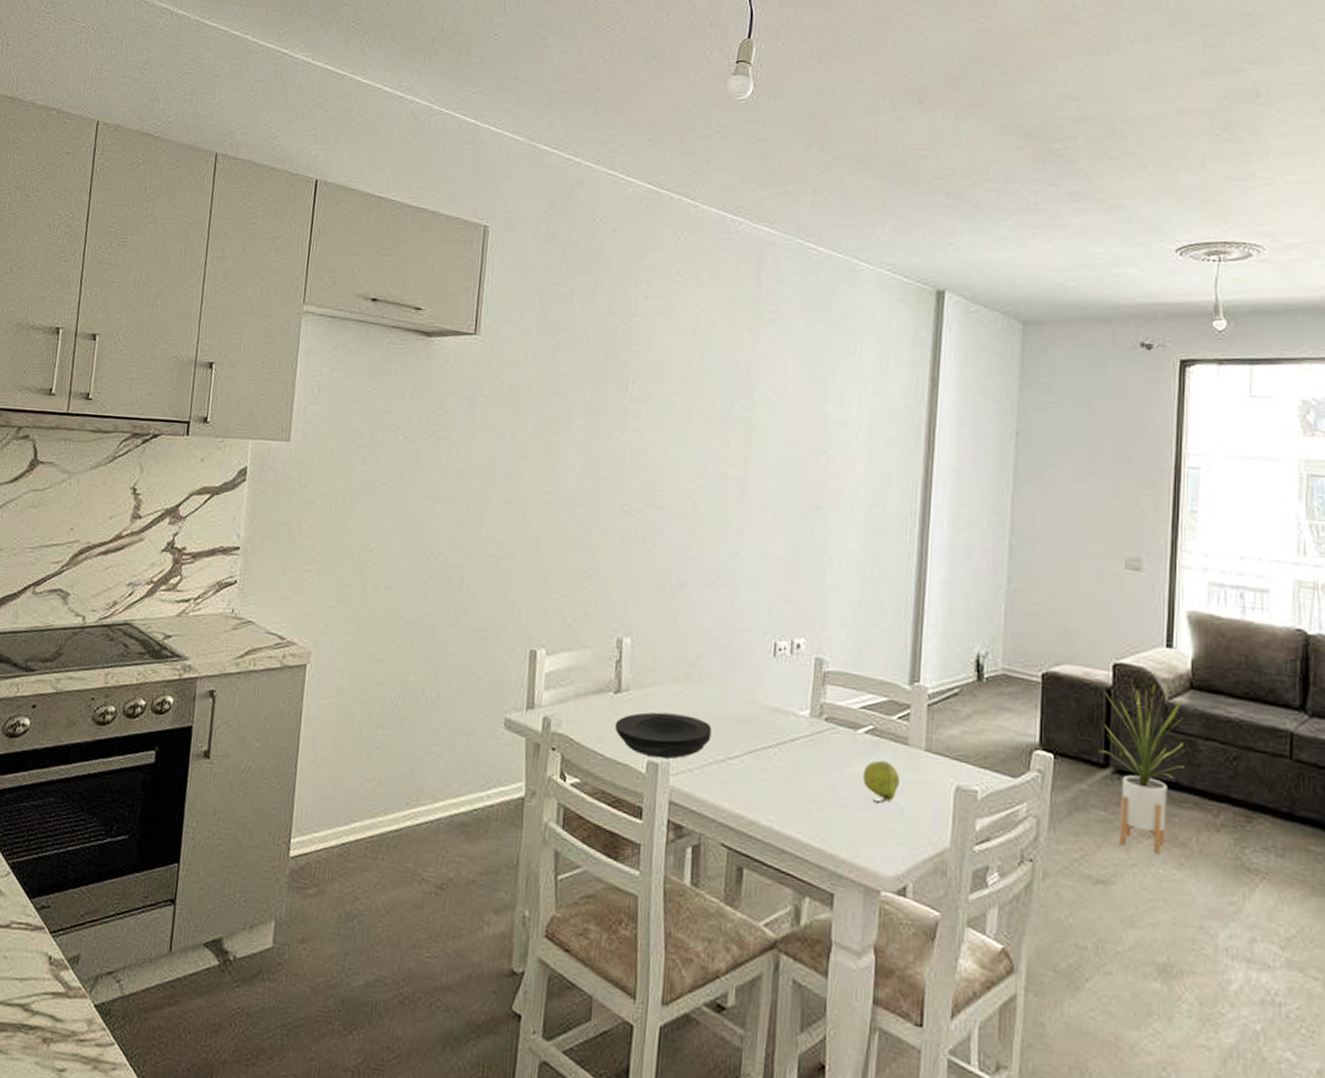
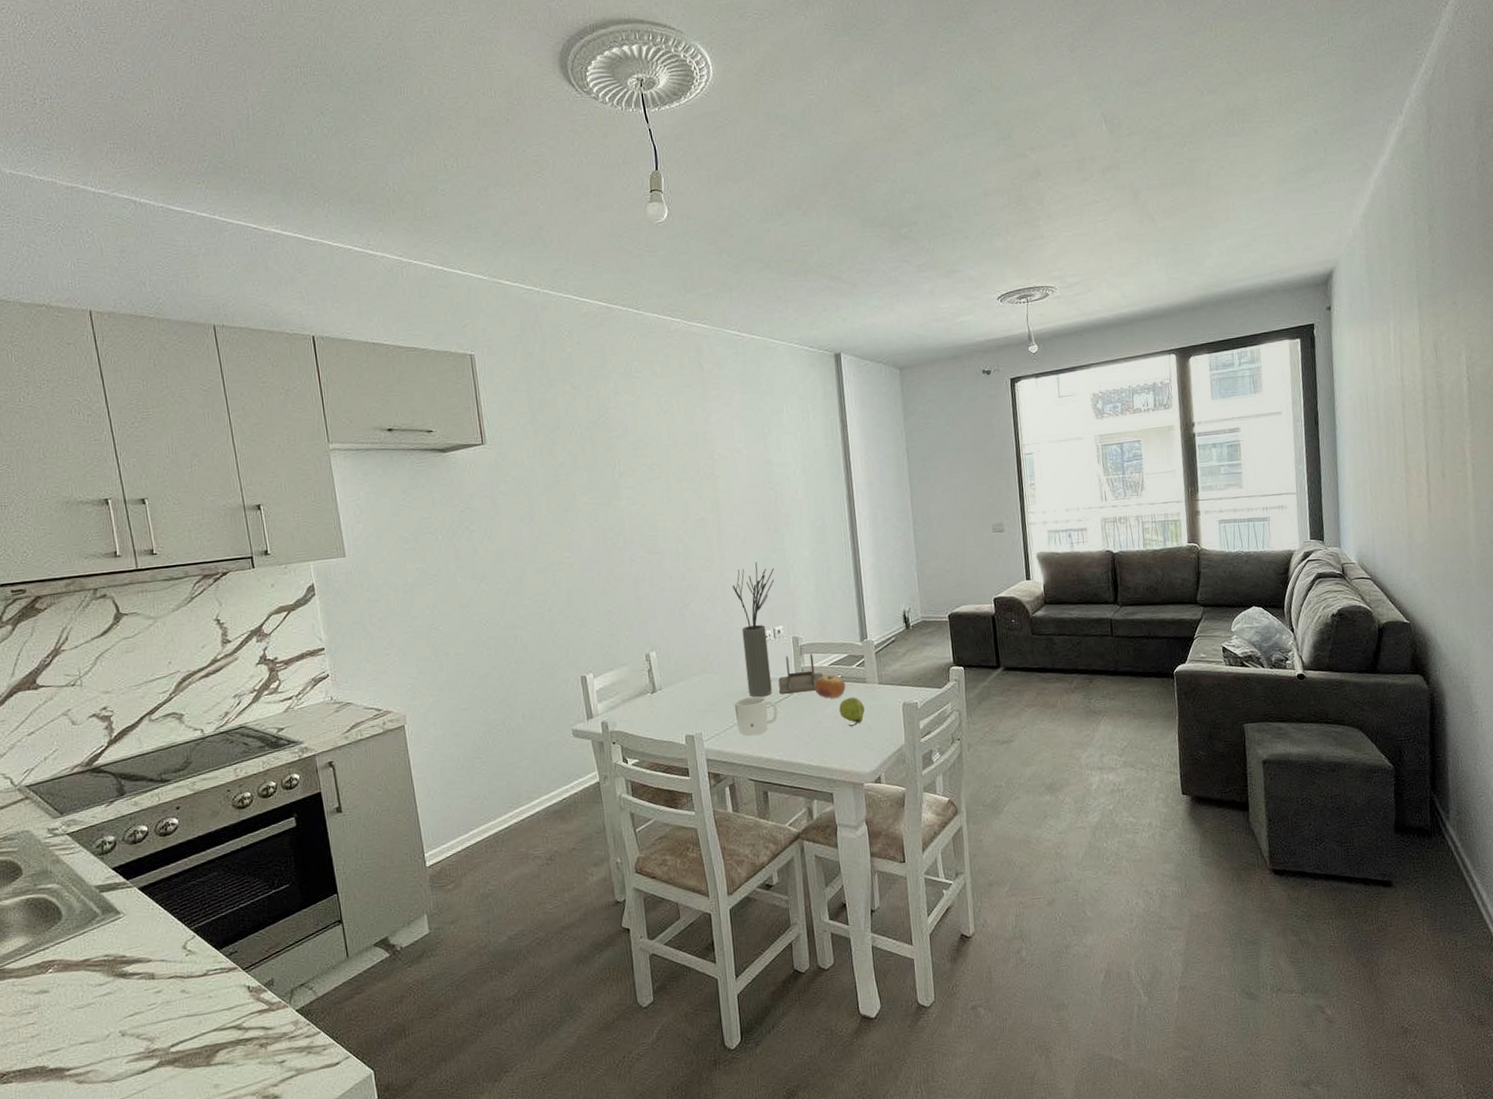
dish: present [614,712,712,759] -> none [656,697,728,733]
mug: none [718,726,778,785] -> present [734,695,778,737]
vase: none [742,545,807,733] -> present [732,562,774,698]
napkin holder: none [784,682,848,739] -> present [778,653,823,694]
fruit: none [833,720,878,758] -> present [814,674,846,699]
house plant: present [1099,678,1195,854] -> none [990,605,1049,716]

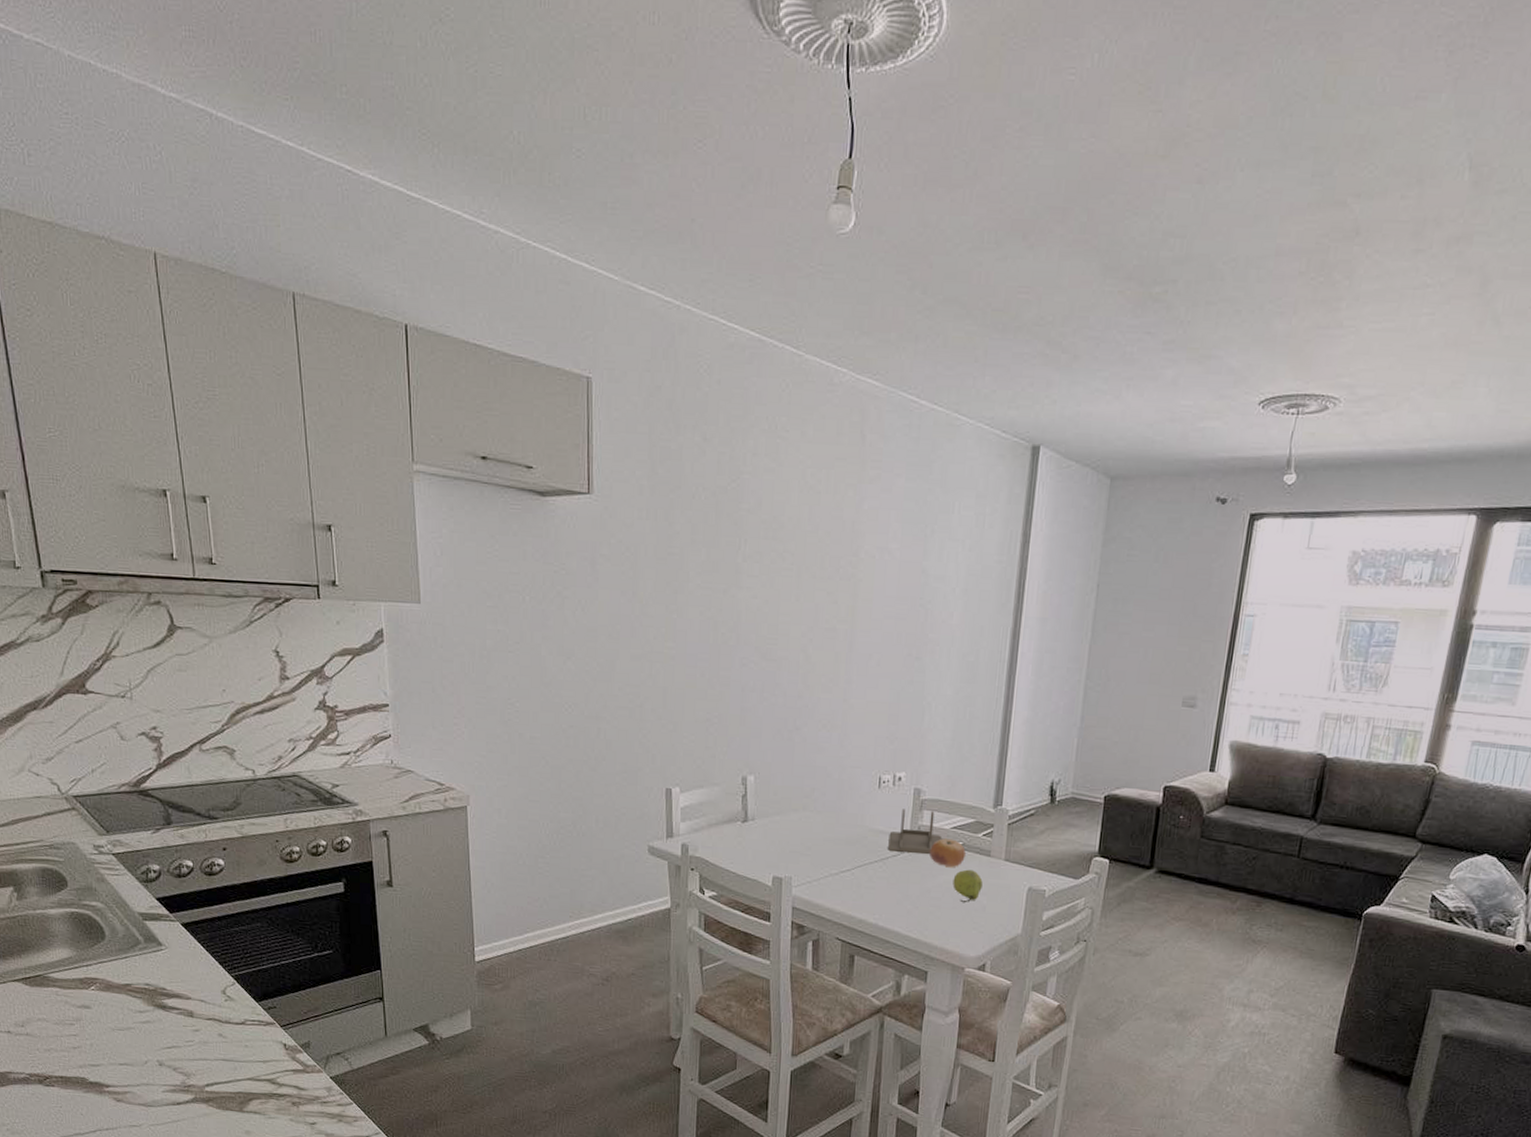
vase: present [732,562,774,698] -> none [852,692,907,851]
mug: present [734,695,778,737] -> none [833,846,883,892]

